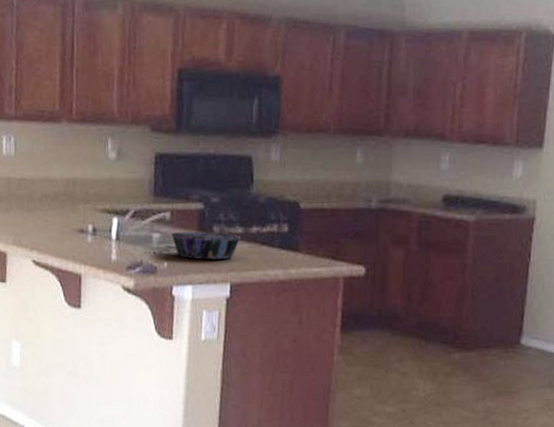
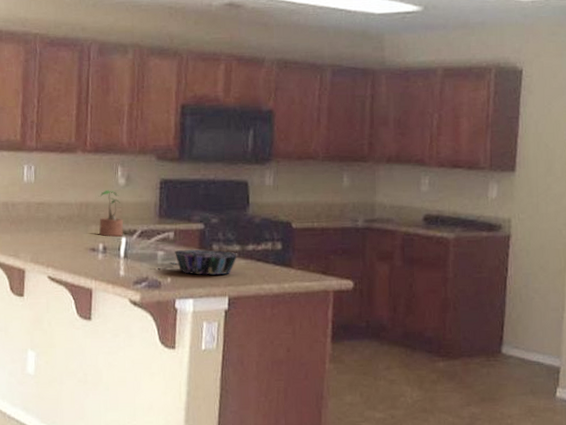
potted plant: none [86,165,116,217] -> present [98,190,124,237]

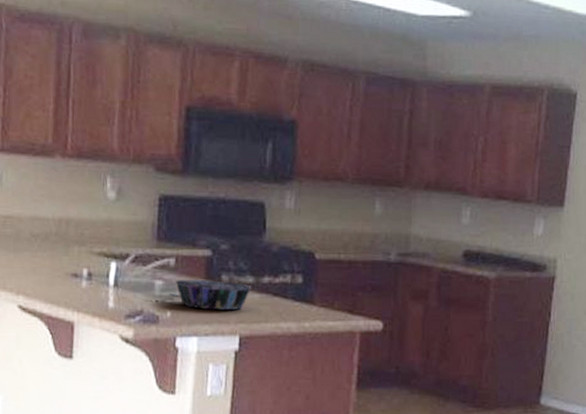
potted plant: present [98,190,124,237] -> none [82,204,114,261]

